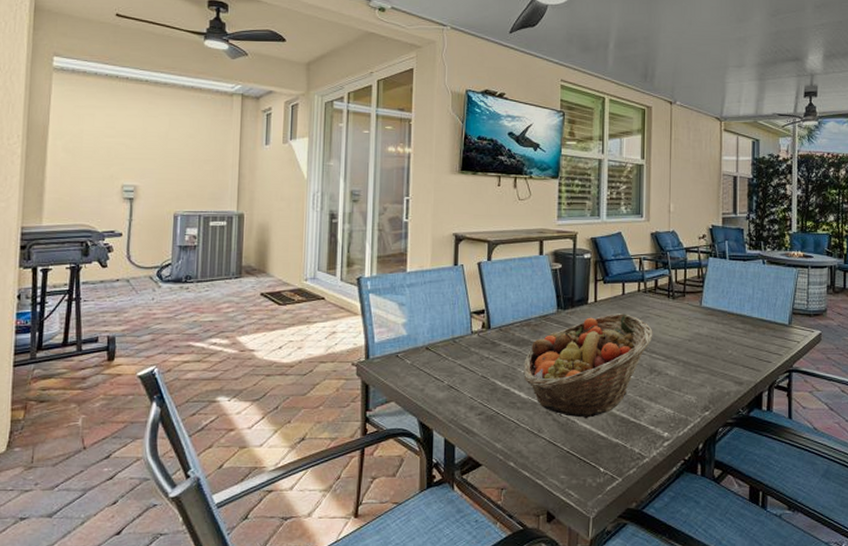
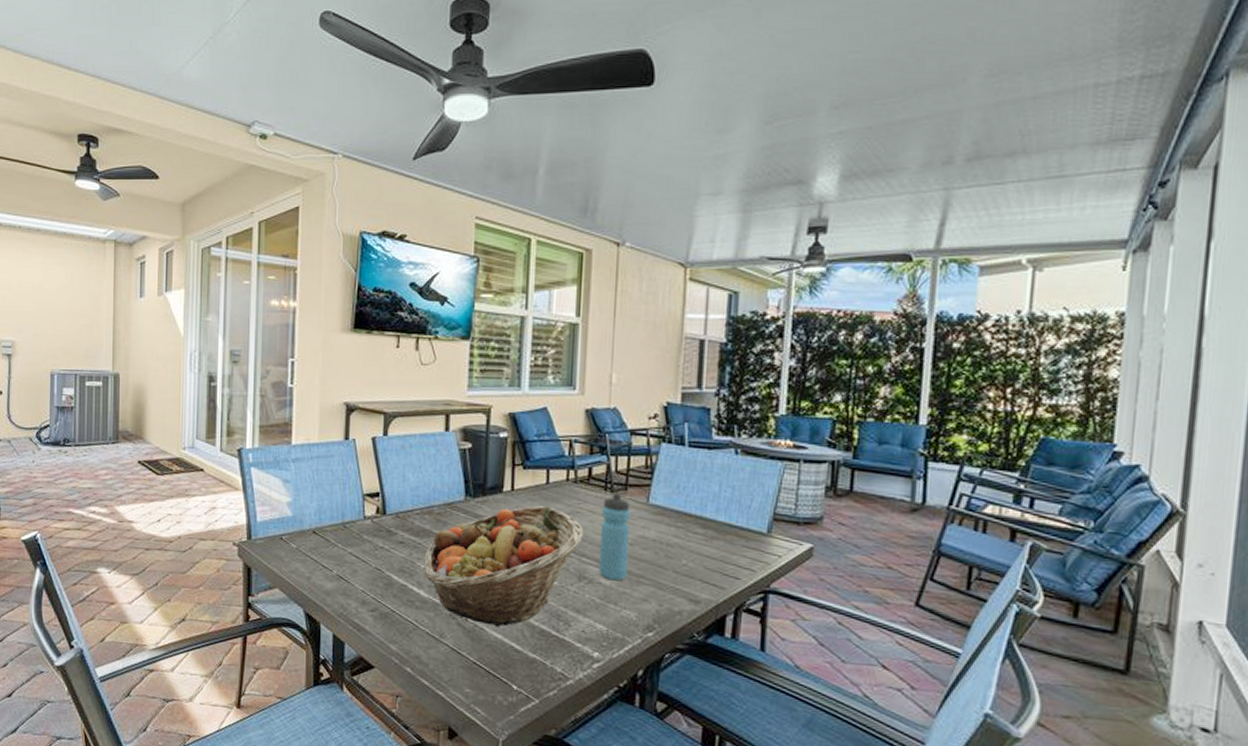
water bottle: none [665,299,689,371] -> present [598,493,631,581]

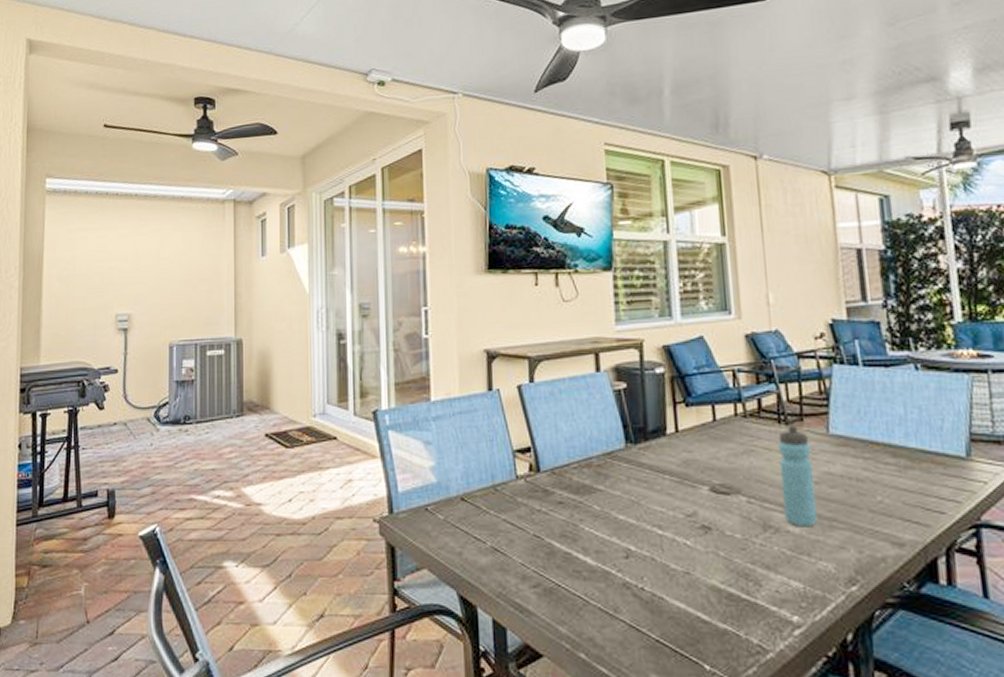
fruit basket: present [424,505,584,628] -> none [587,447,762,595]

